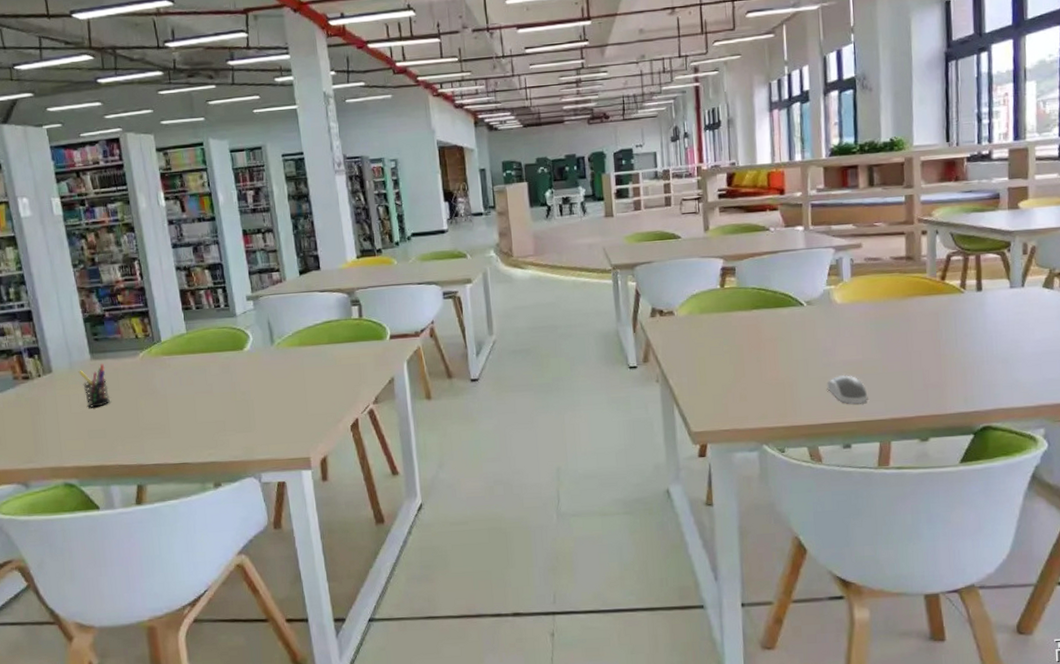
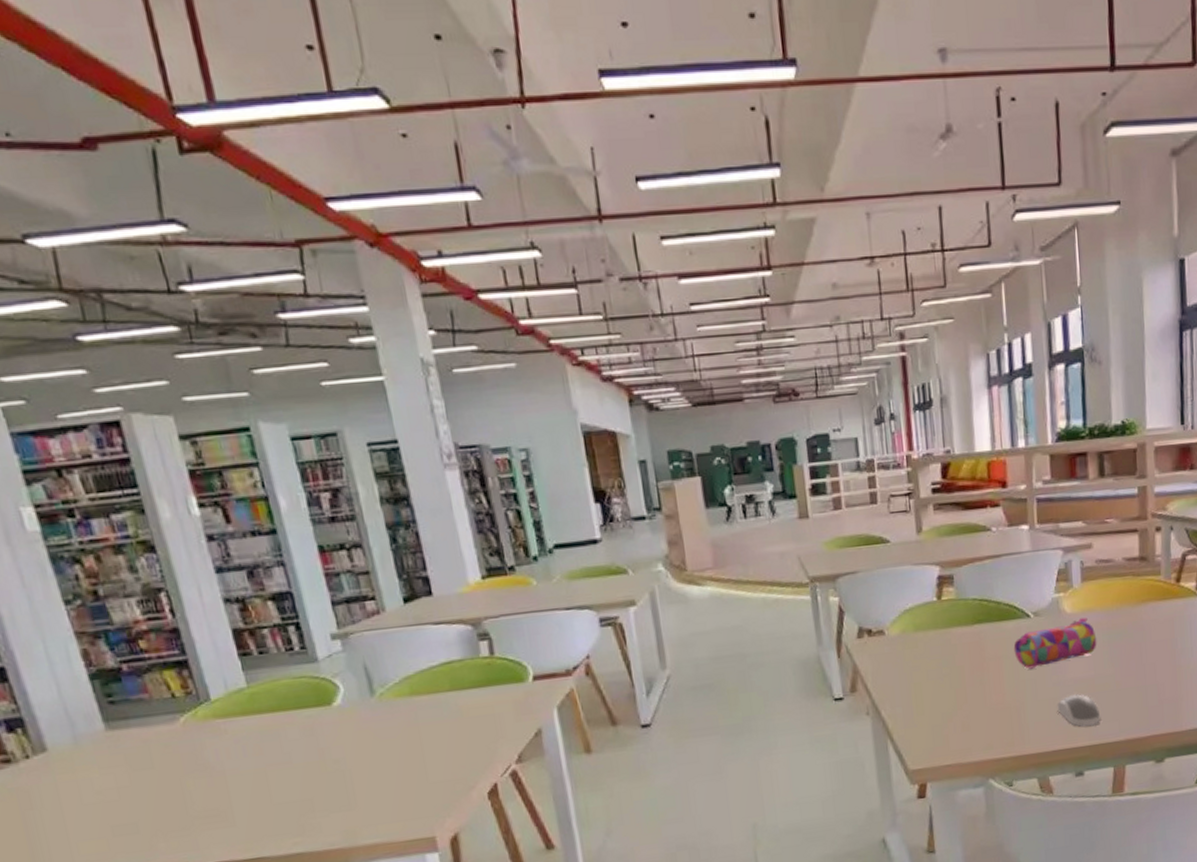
pen holder: present [78,364,110,408] -> none [87,734,141,796]
pencil case: none [788,308,865,351] -> present [1013,617,1097,669]

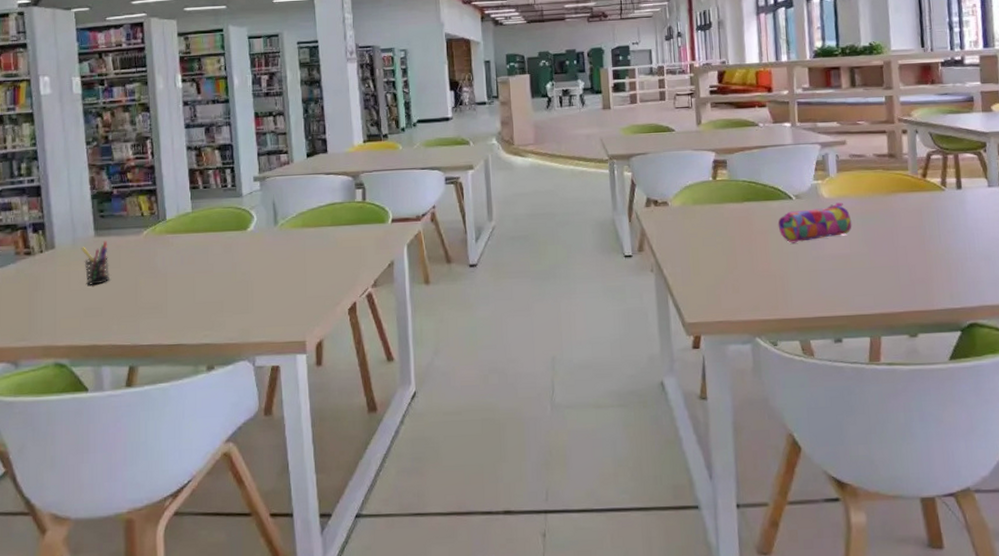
pen holder: none [87,734,141,796] -> present [81,241,109,285]
computer mouse: present [1057,694,1101,726] -> none [816,268,857,298]

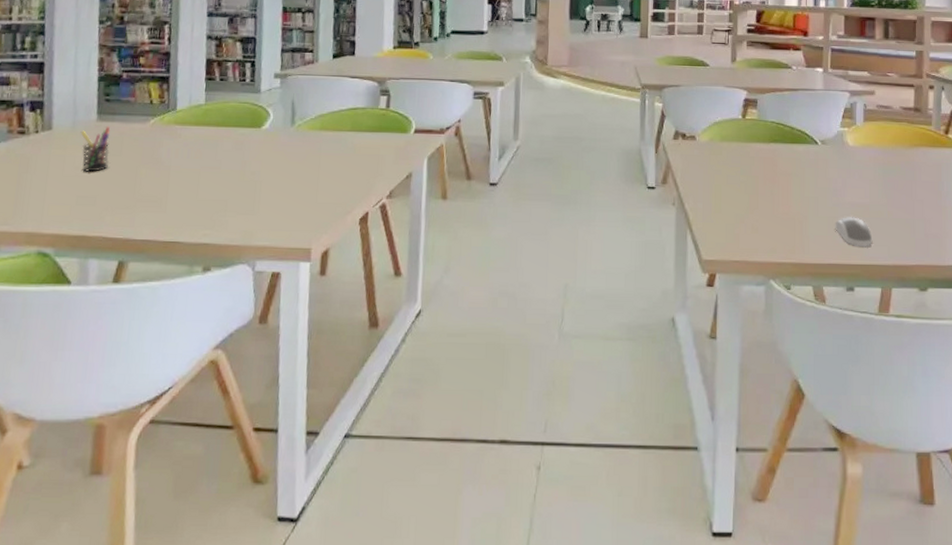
pencil case: present [778,202,852,243] -> none [802,152,874,188]
computer mouse: none [816,268,857,298] -> present [835,217,873,248]

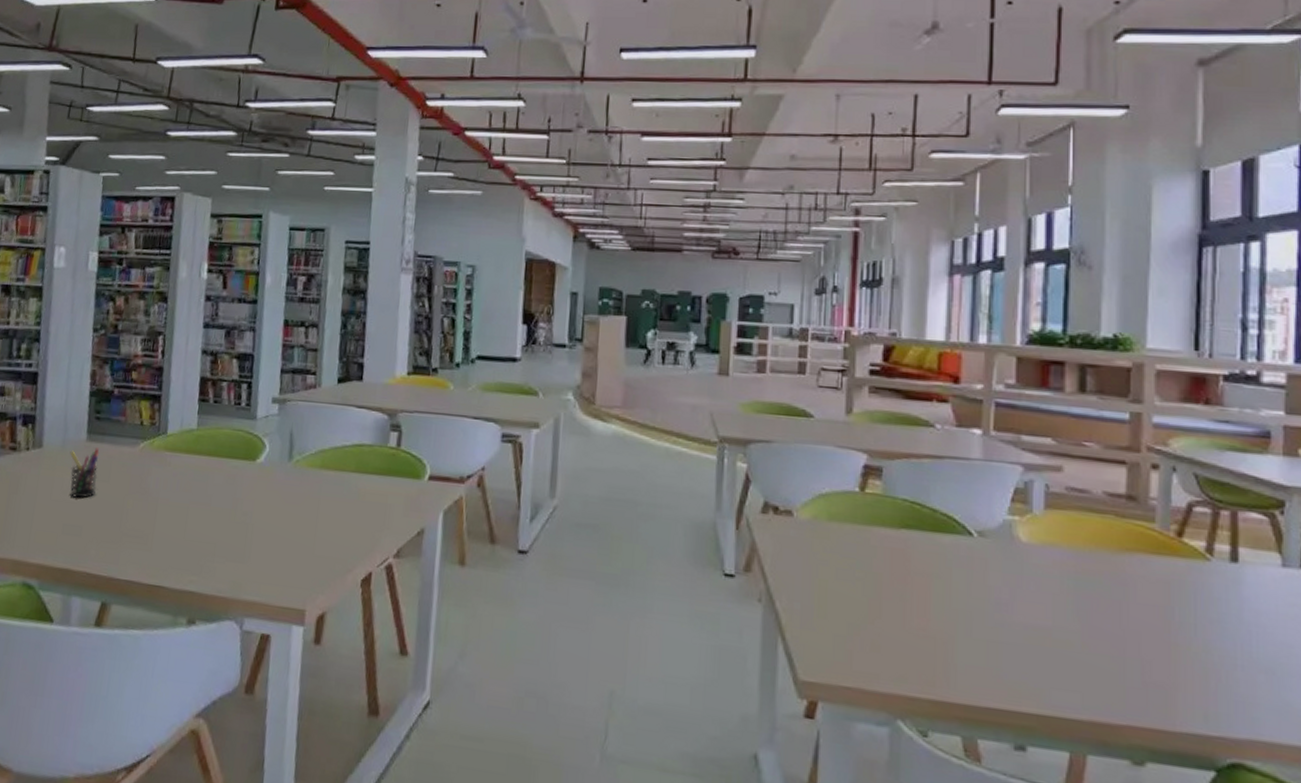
computer mouse: present [835,217,873,248] -> none [997,643,1057,691]

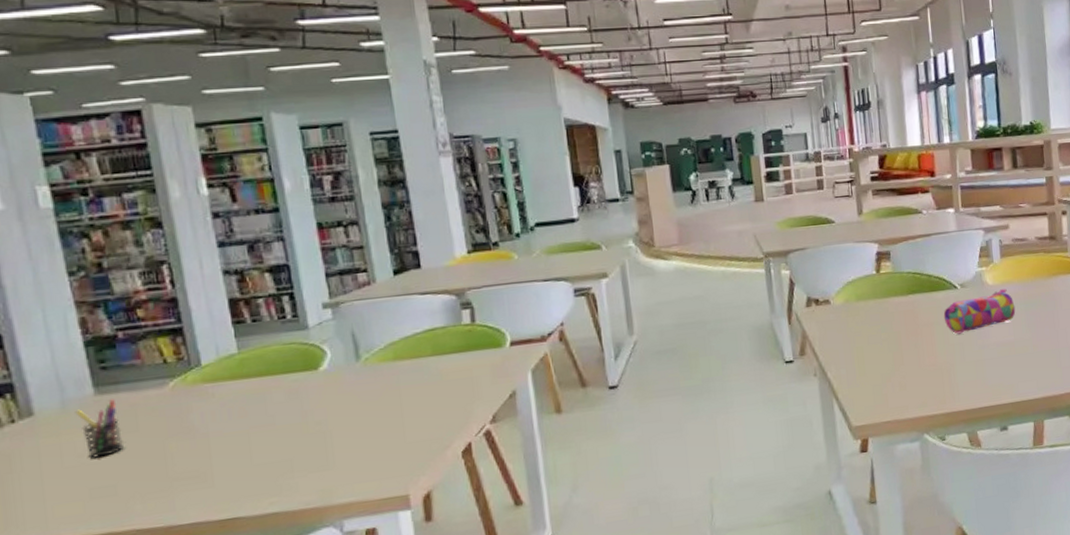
pencil case: none [947,552,1059,599] -> present [943,289,1016,334]

